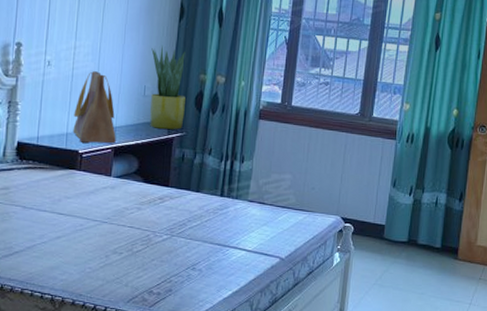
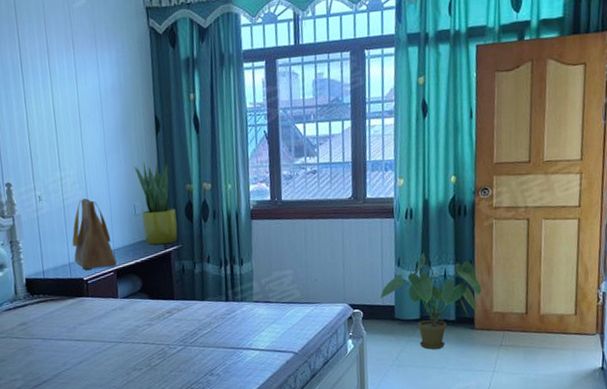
house plant: none [371,177,469,274] -> present [379,252,482,350]

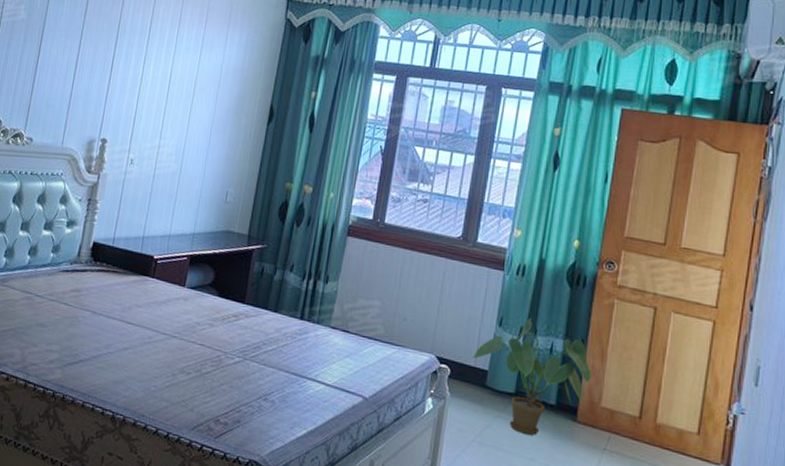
tote bag: present [72,198,117,270] -> none [149,172,194,252]
planter: present [134,161,178,245] -> none [229,149,272,241]

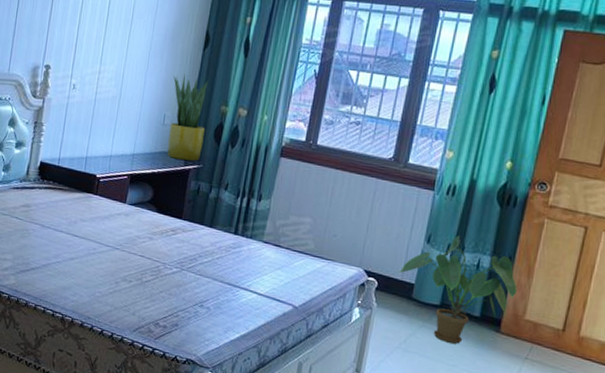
planter: none [229,149,272,241] -> present [167,73,208,161]

